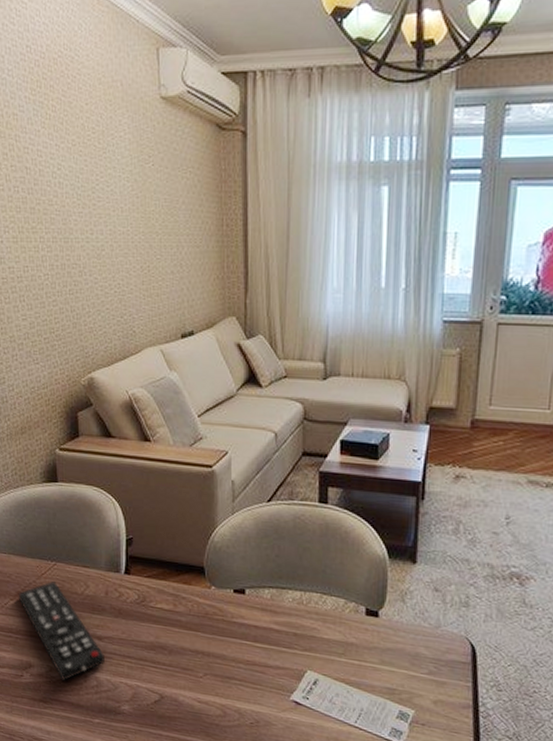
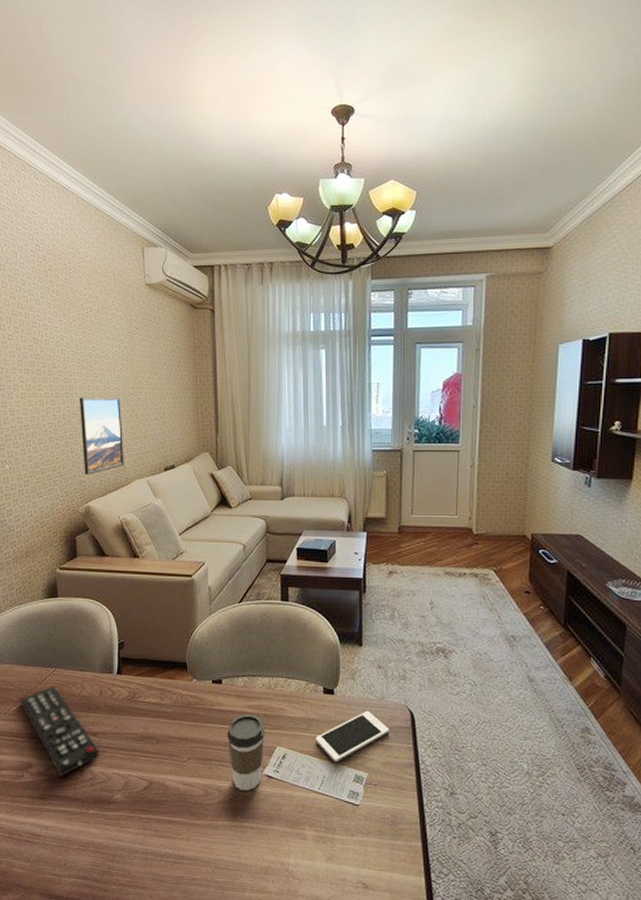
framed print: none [81,243,134,339] -> present [79,396,124,475]
coffee cup: none [250,630,295,716] -> present [227,714,266,791]
cell phone: none [353,639,444,695] -> present [315,710,390,763]

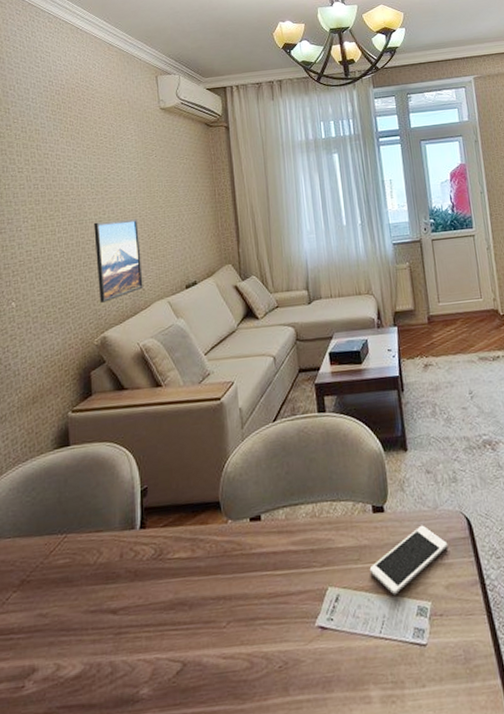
remote control: present [20,686,99,778] -> none [22,557,120,680]
coffee cup: present [227,714,266,791] -> none [271,551,314,653]

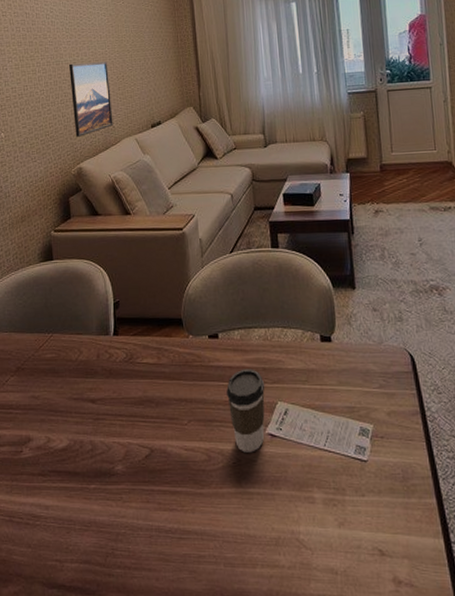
coffee cup: none [271,551,314,653] -> present [226,369,265,453]
cell phone: present [369,525,448,595] -> none [316,357,391,415]

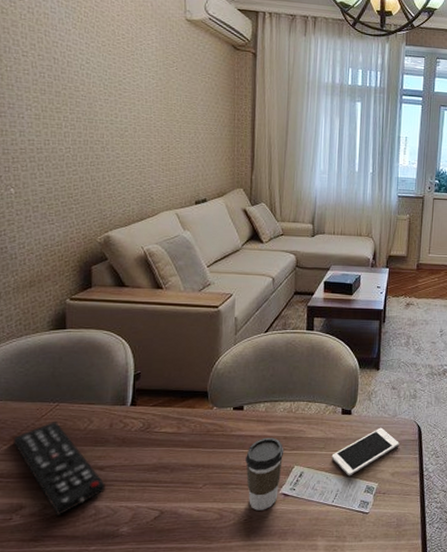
remote control: none [18,352,98,451] -> present [13,422,105,517]
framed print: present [69,61,113,137] -> none [104,124,153,204]
cell phone: none [316,357,391,415] -> present [331,427,399,476]

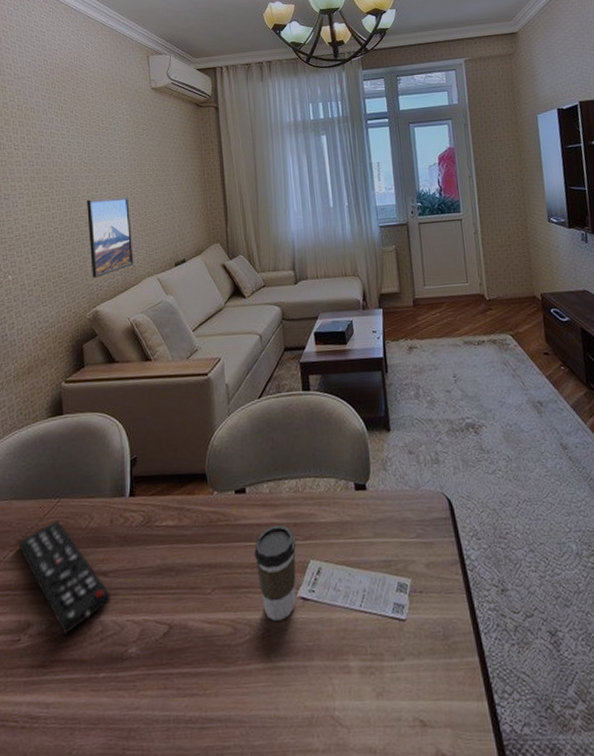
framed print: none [104,124,153,204] -> present [87,197,134,278]
cell phone: present [331,427,399,476] -> none [350,504,429,571]

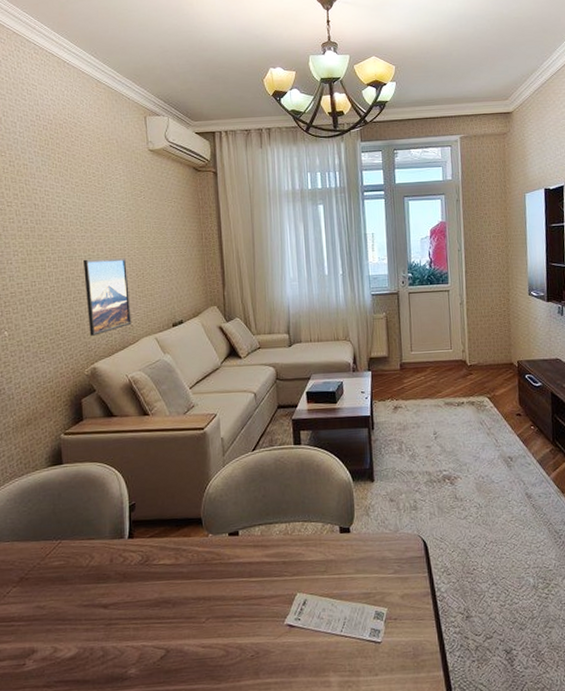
remote control: present [18,520,110,636] -> none [21,560,110,660]
coffee cup: present [254,525,297,621] -> none [246,563,285,645]

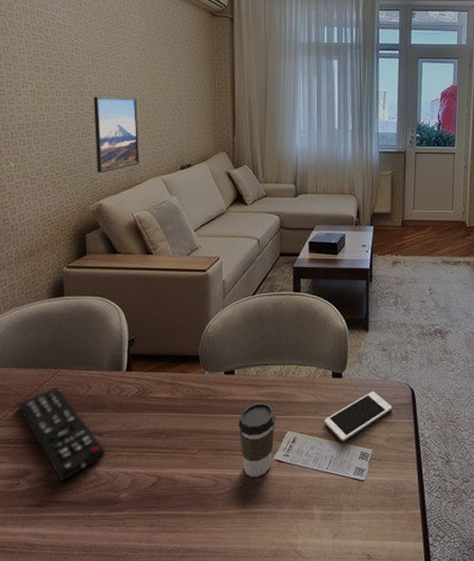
remote control: none [21,560,110,660] -> present [18,388,105,482]
coffee cup: none [246,563,285,645] -> present [239,402,277,477]
cell phone: none [334,545,405,602] -> present [324,391,393,442]

